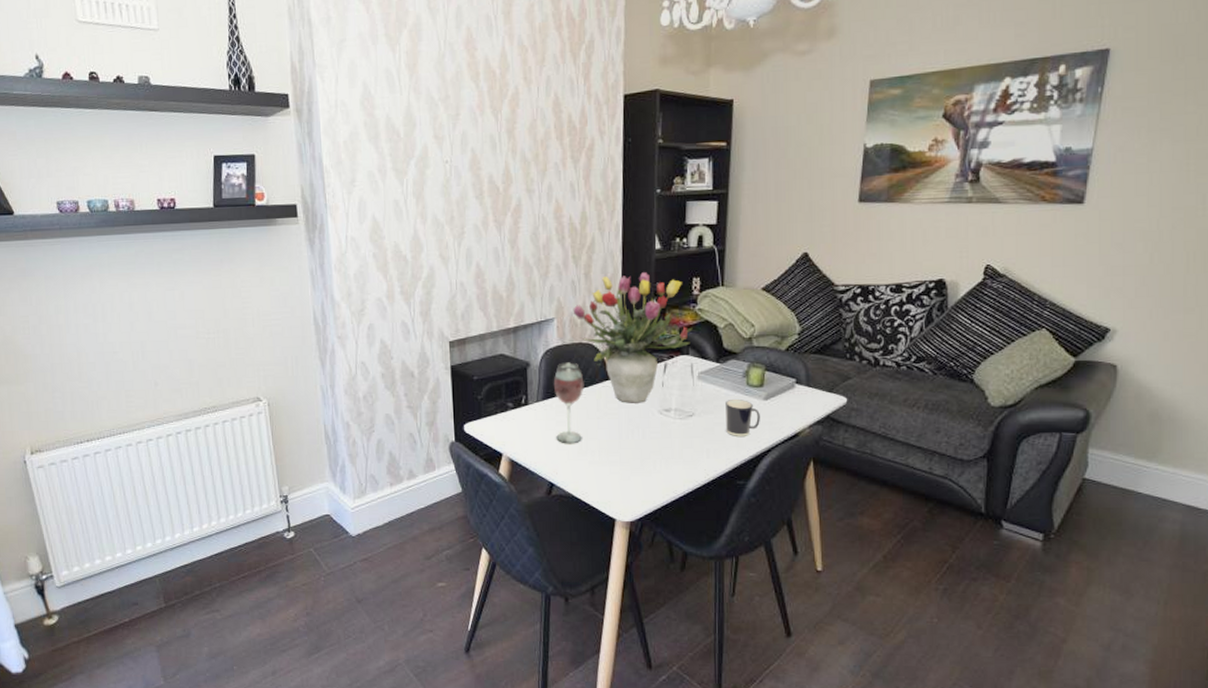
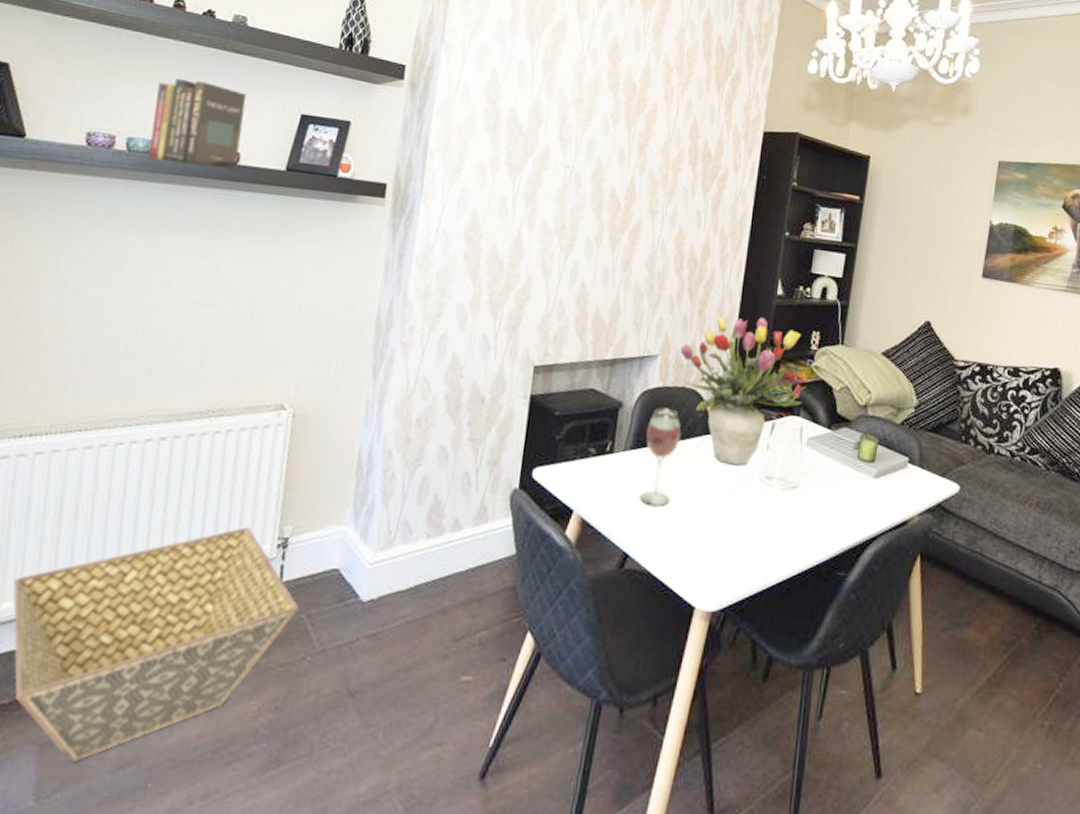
books: none [97,142,175,216] -> present [148,78,246,168]
basket: none [107,491,307,656] -> present [12,527,300,764]
mug: present [726,400,760,436] -> none [831,473,869,519]

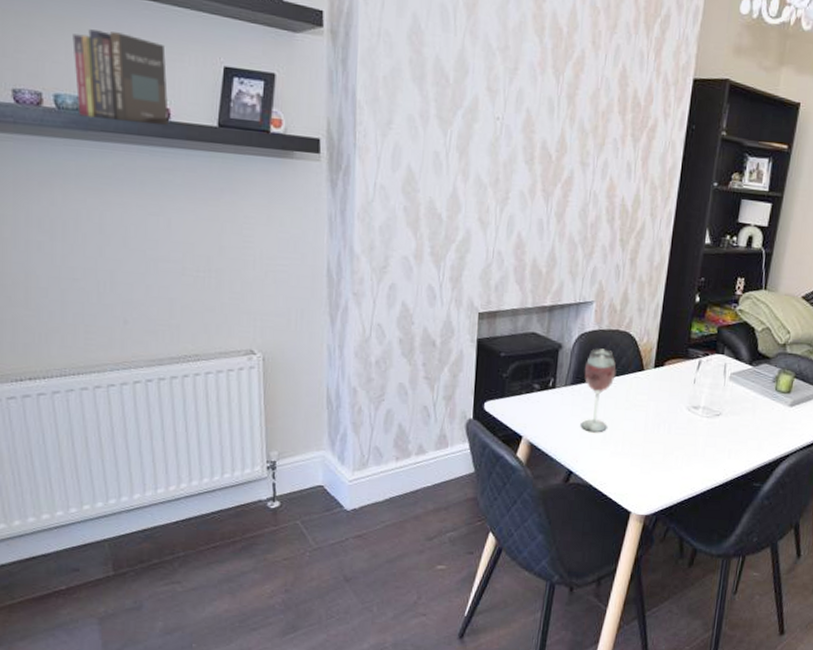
basket: present [12,527,300,764] -> none [45,453,294,631]
flower arrangement: present [680,316,807,466] -> none [613,264,731,398]

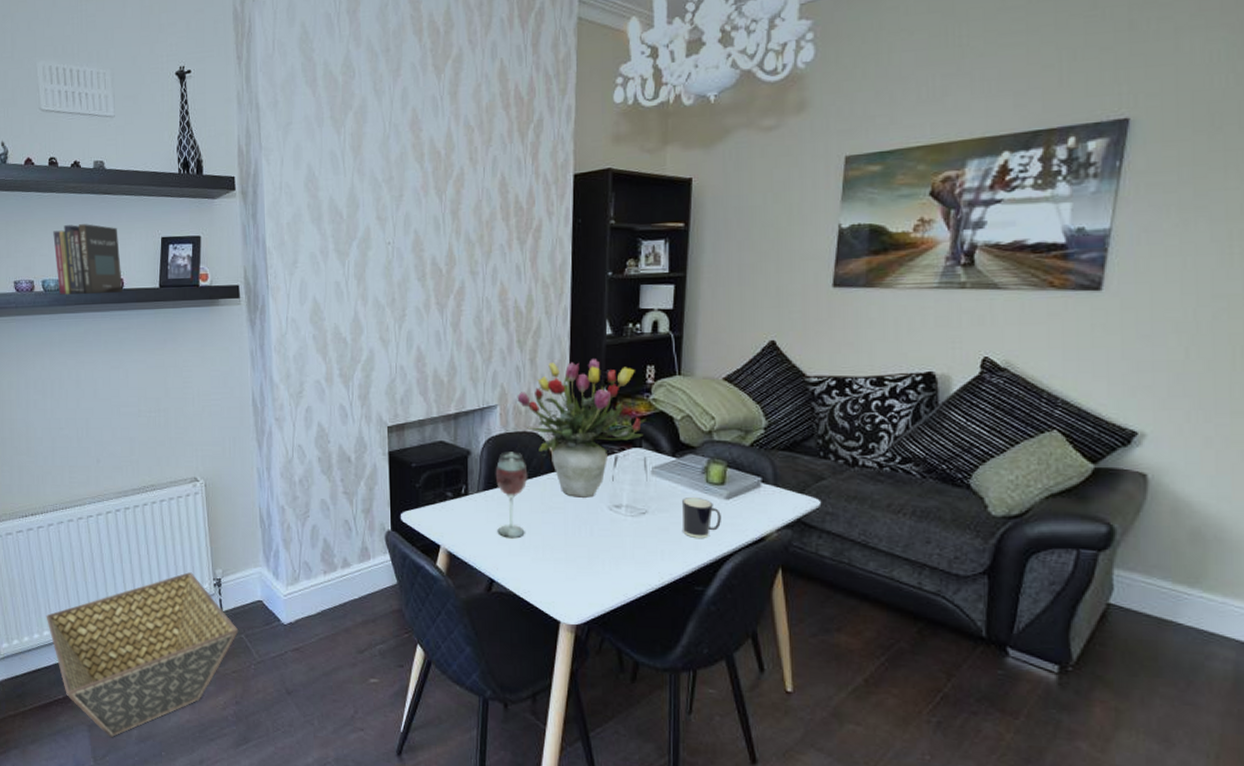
basket: none [45,453,294,631] -> present [46,572,239,738]
flower arrangement: none [613,264,731,398] -> present [517,359,646,498]
mug: none [750,403,784,440] -> present [682,498,721,538]

